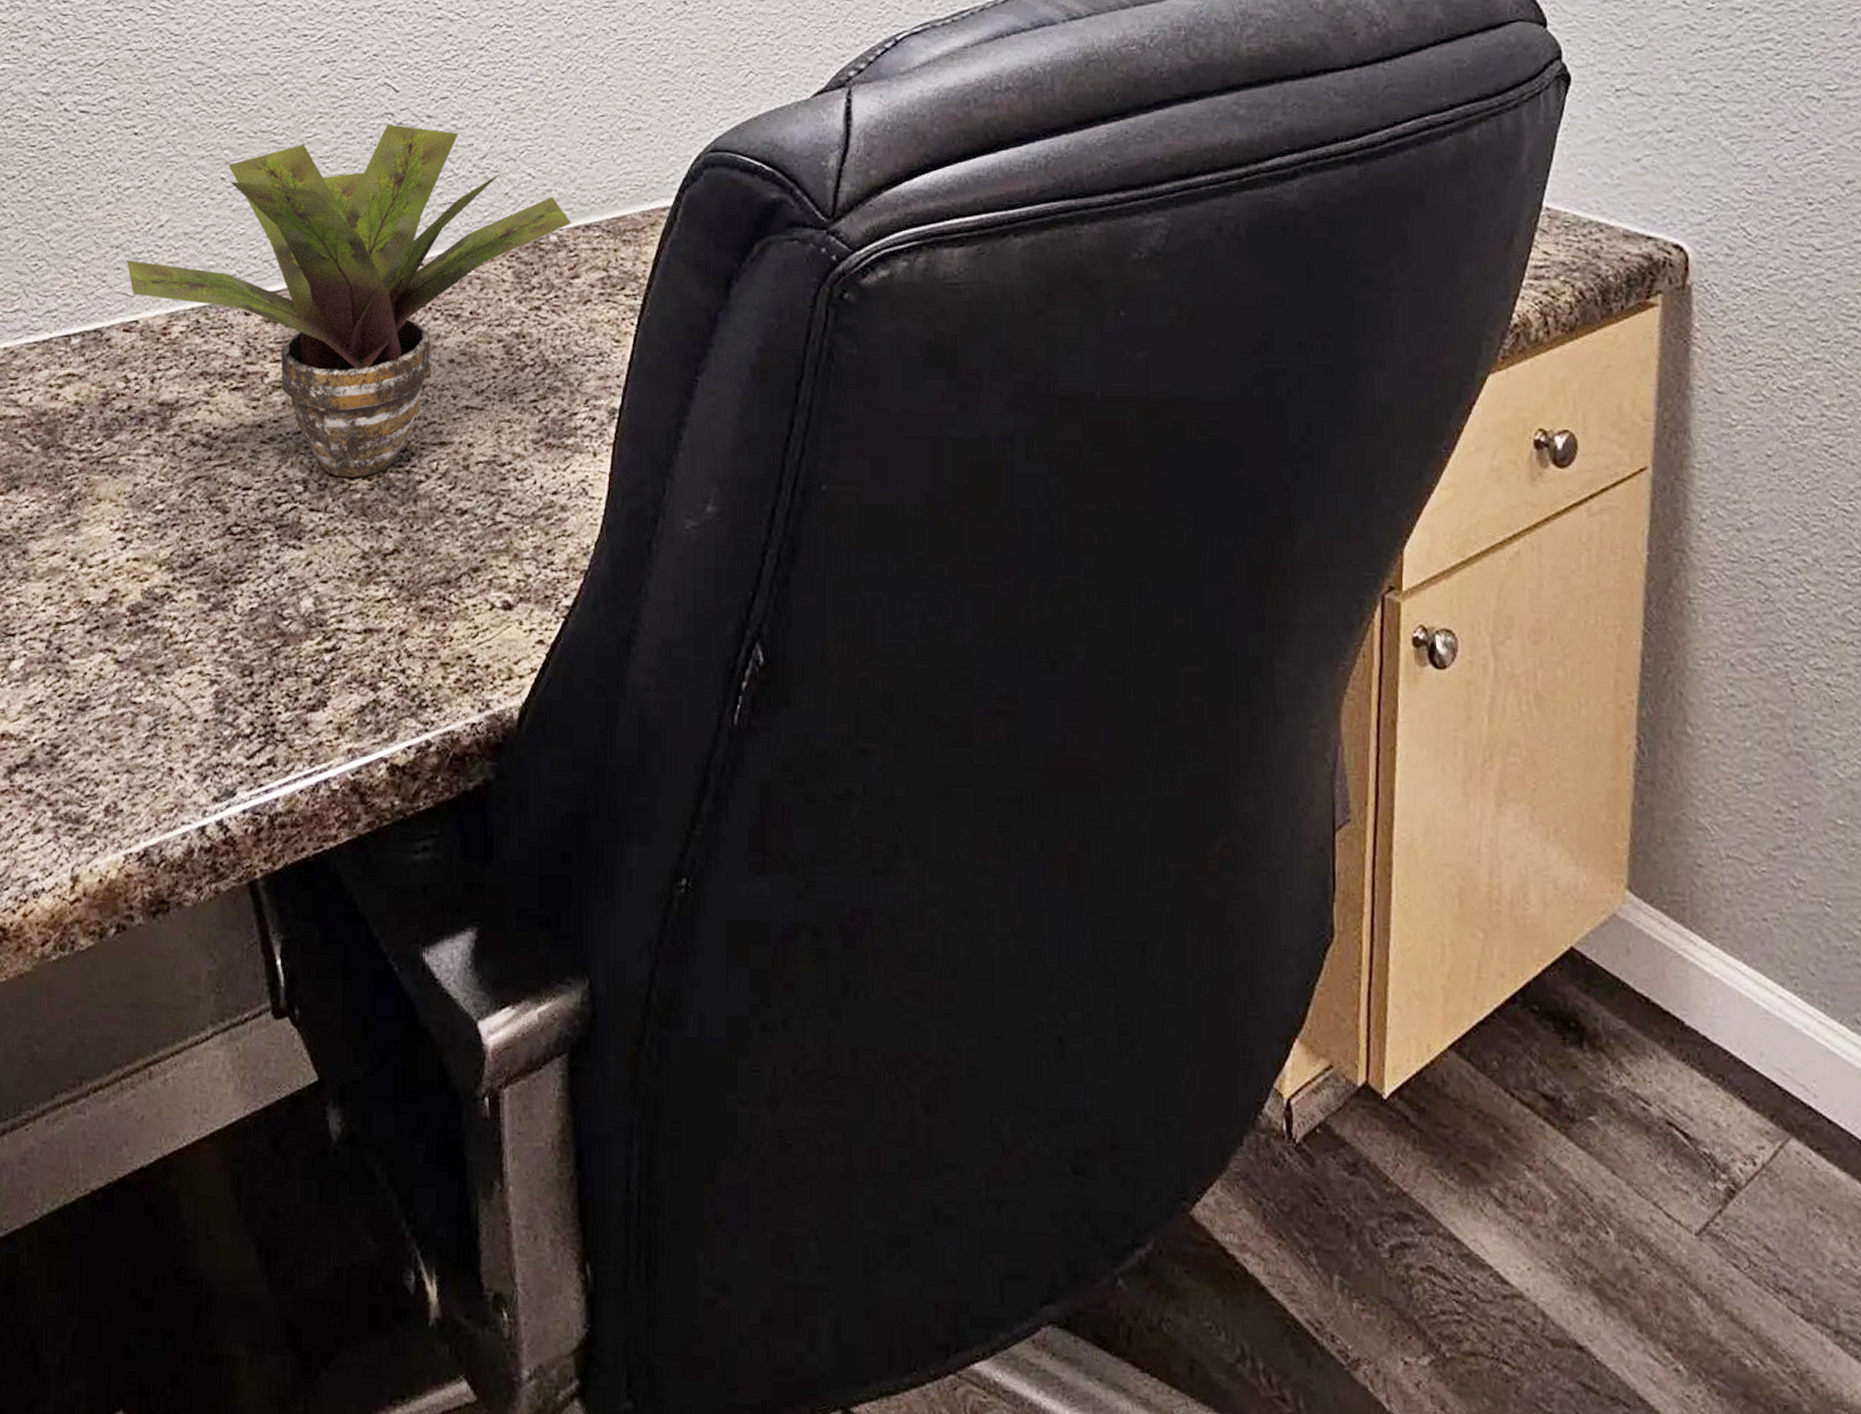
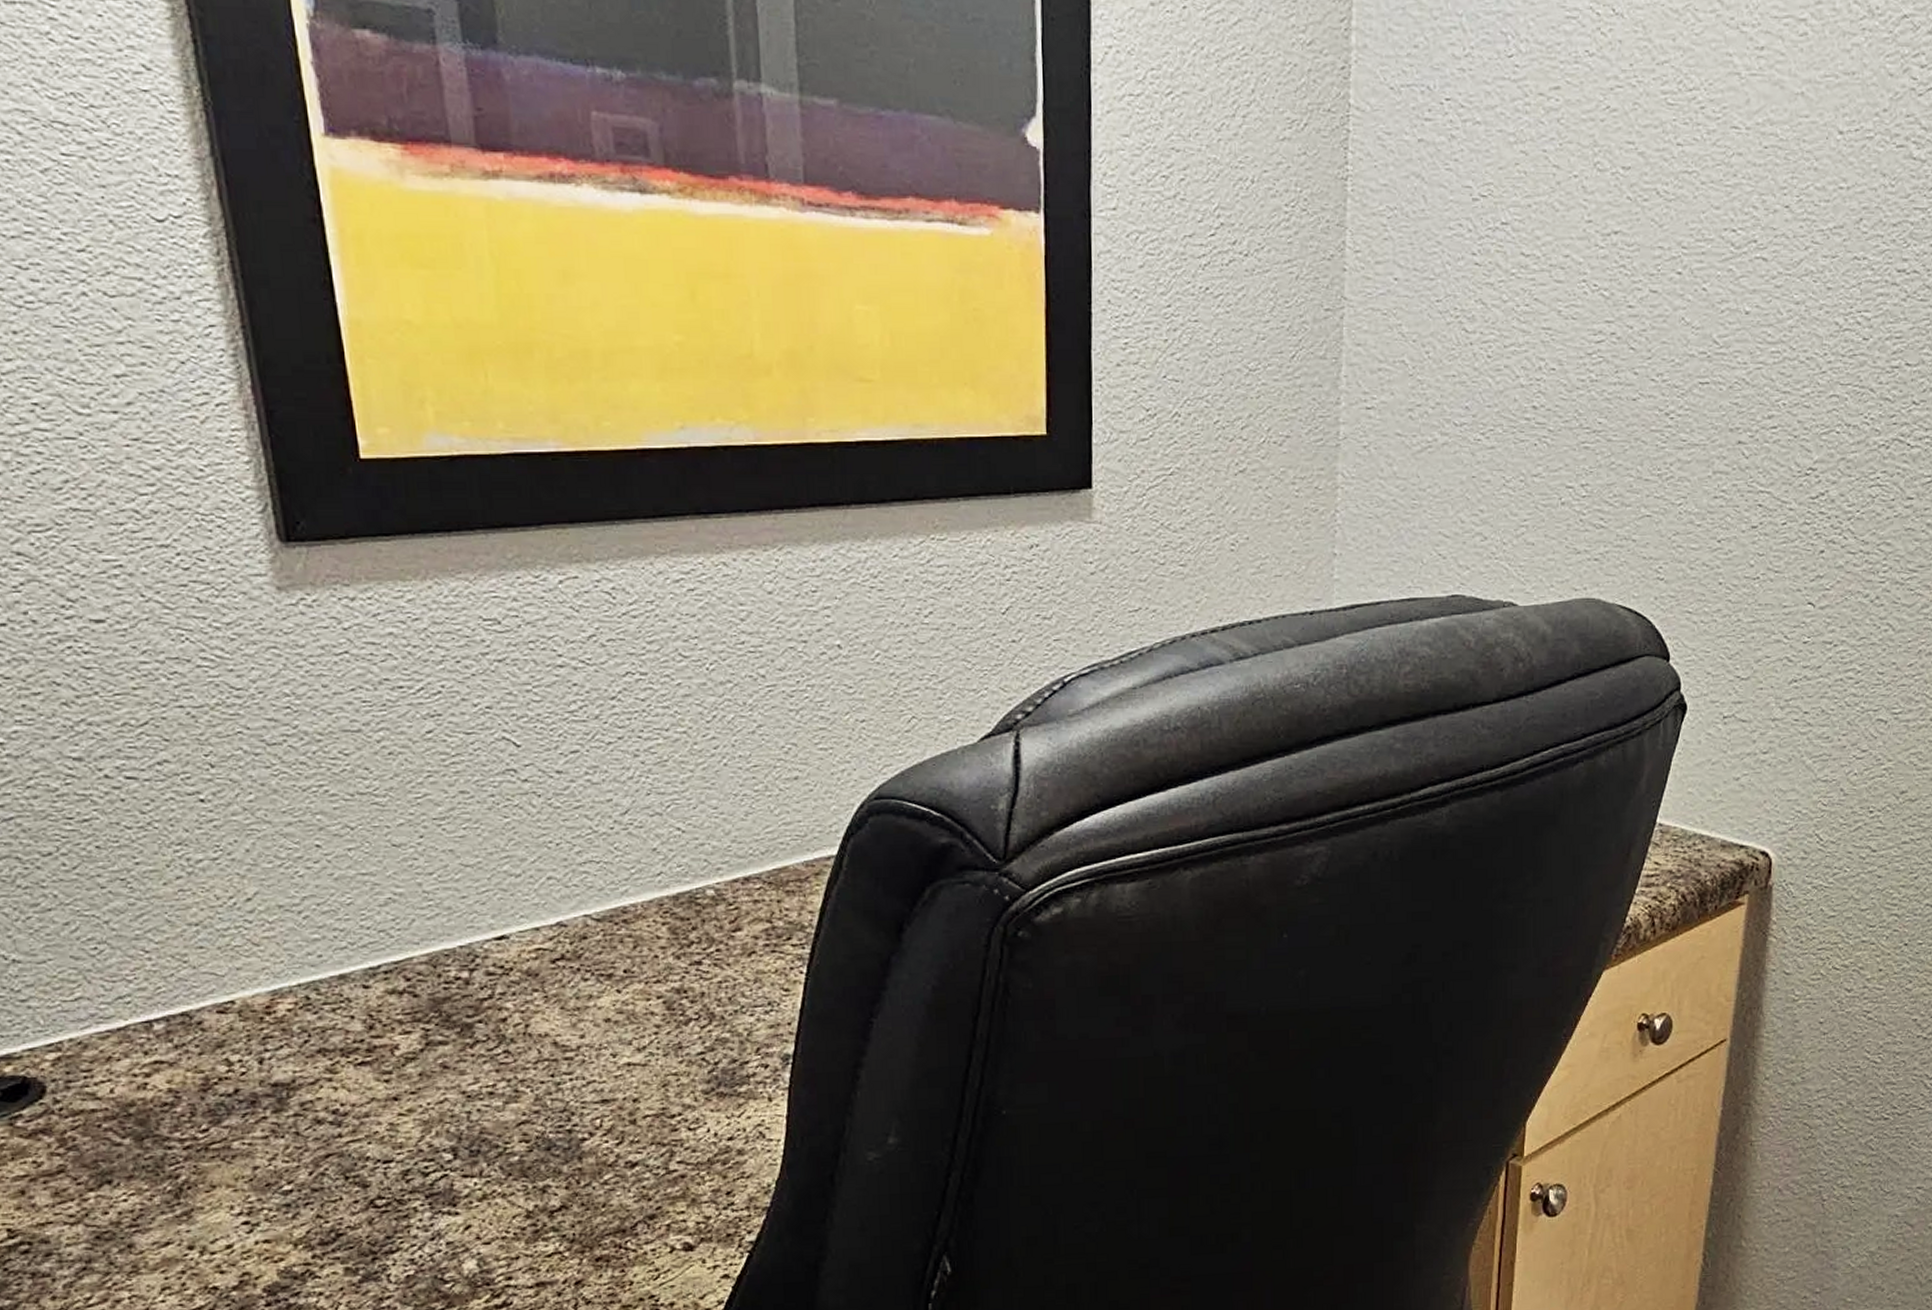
potted plant: present [126,124,572,477] -> none [210,781,730,1142]

